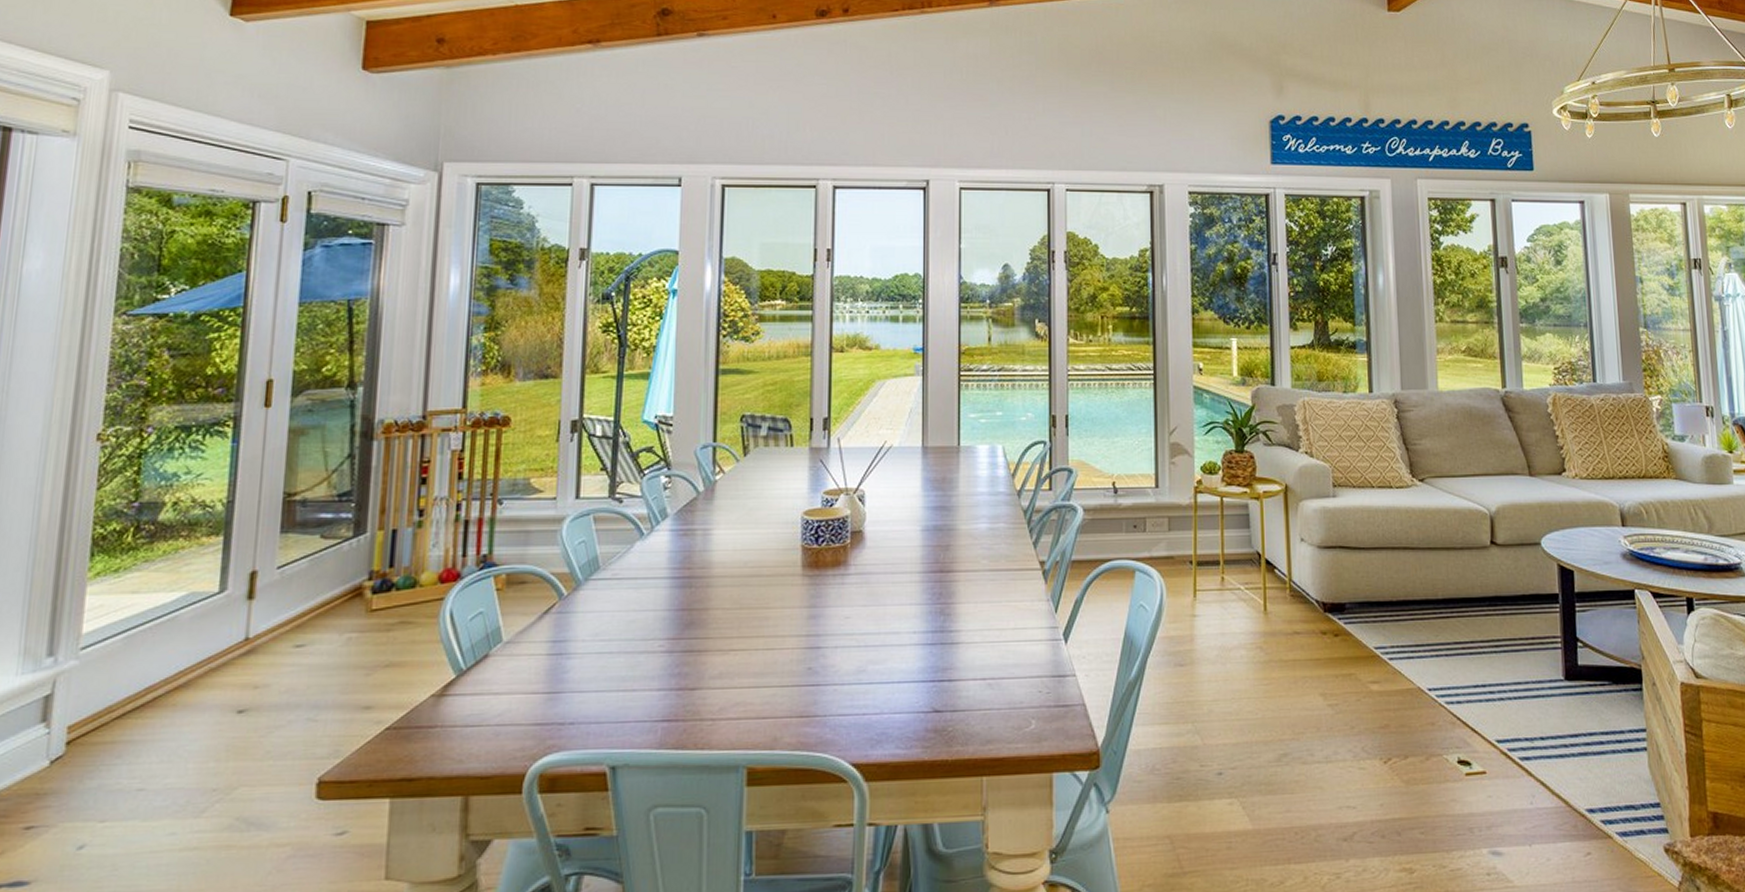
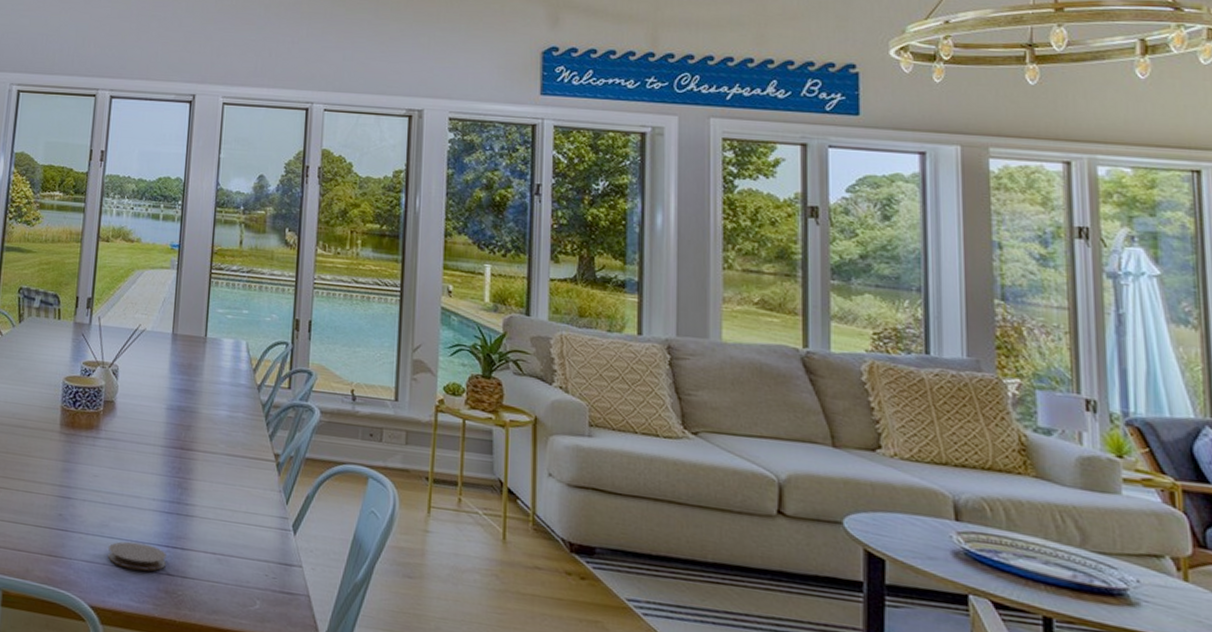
coaster: none [867,683,934,714] -> present [107,541,168,571]

